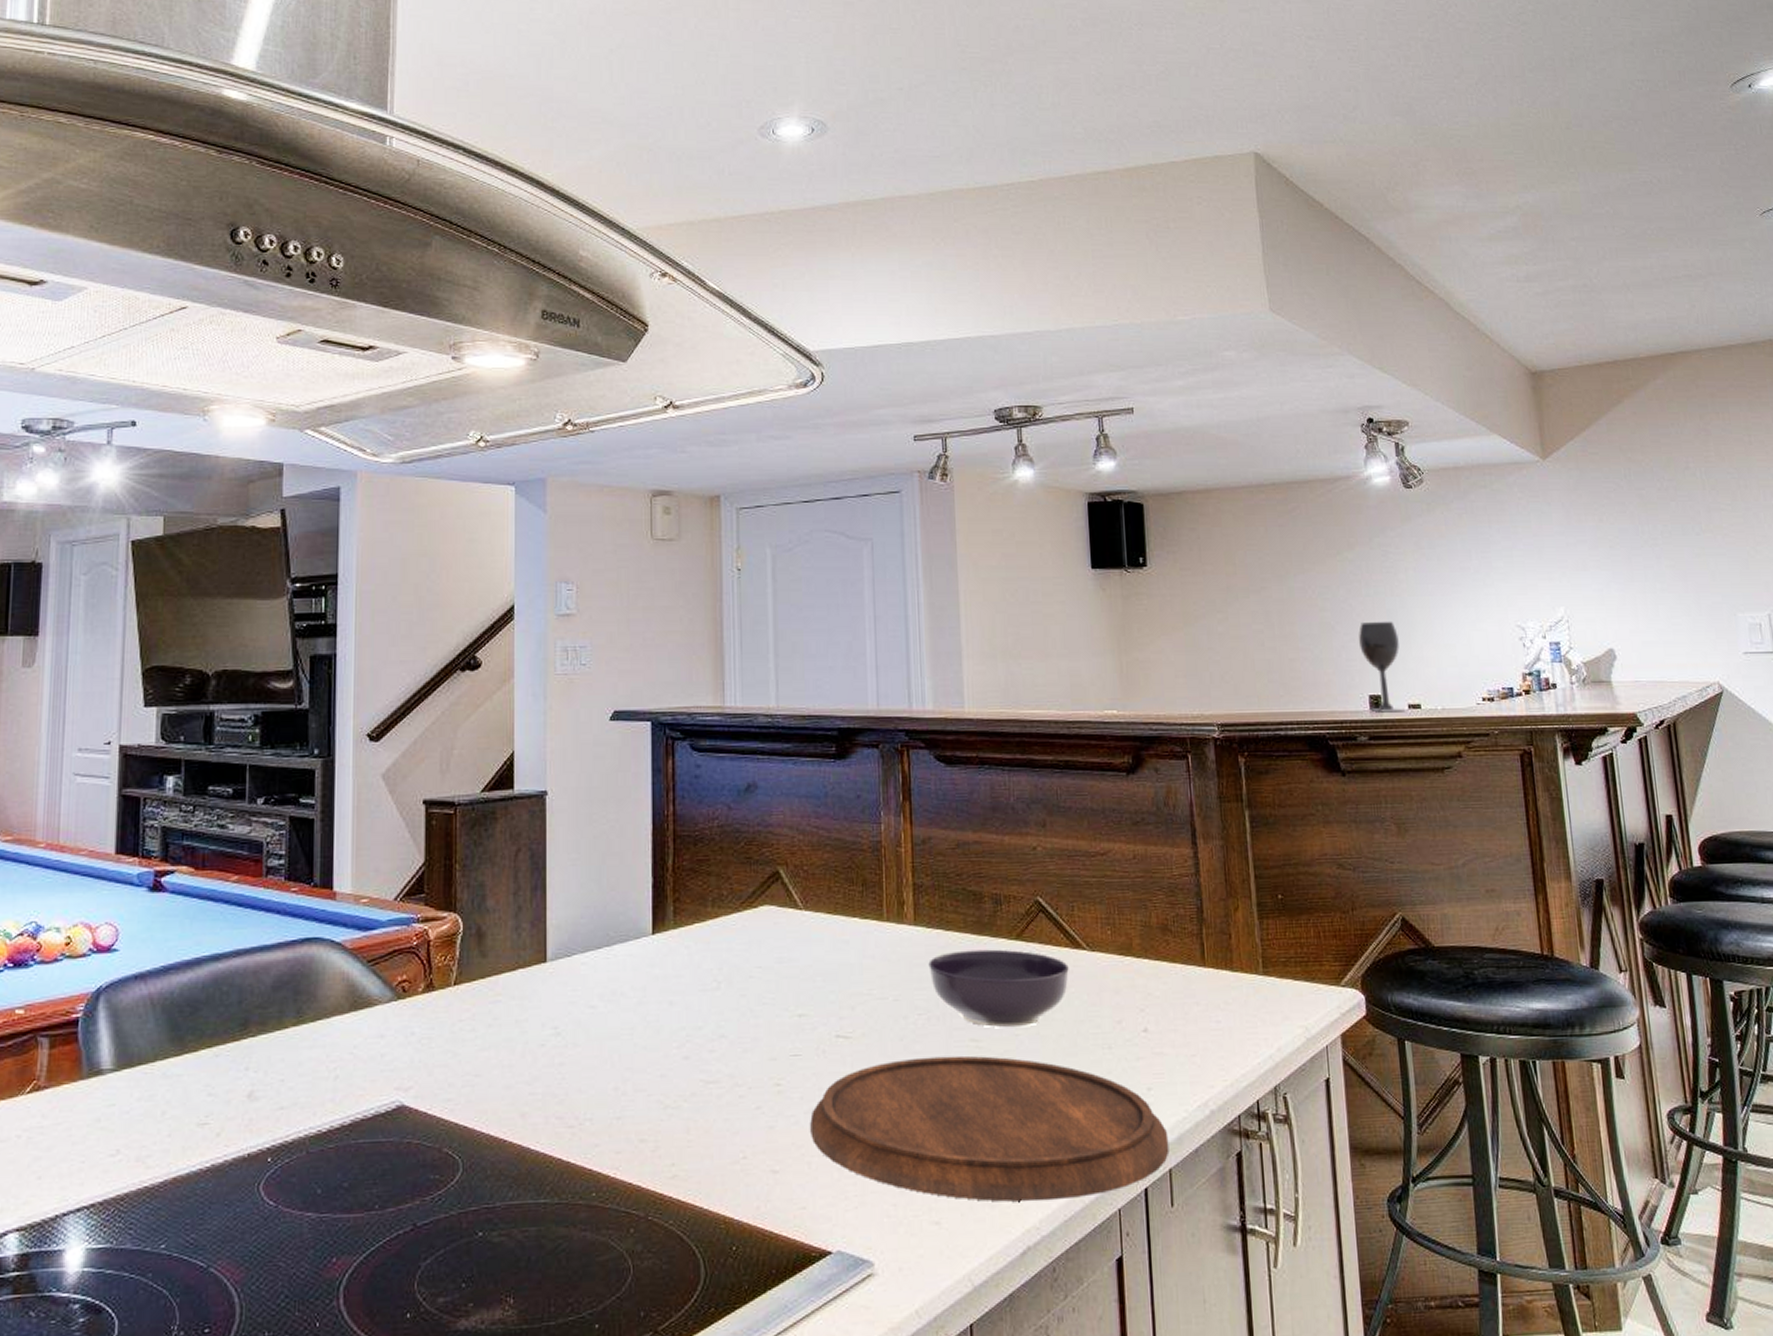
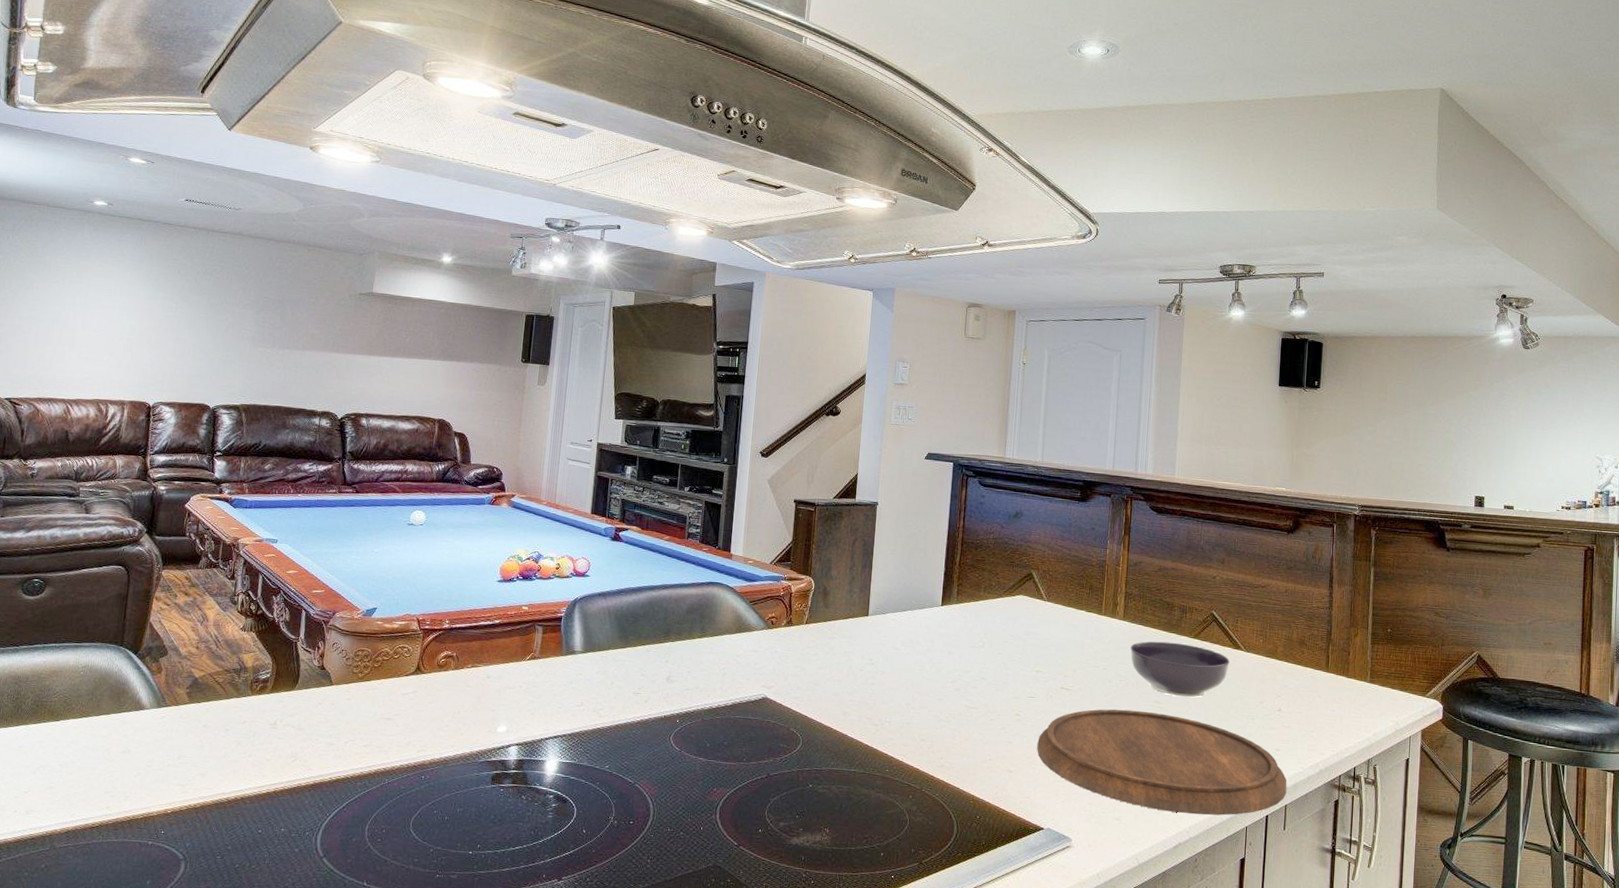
wine glass: present [1358,621,1405,712] -> none [1472,443,1504,510]

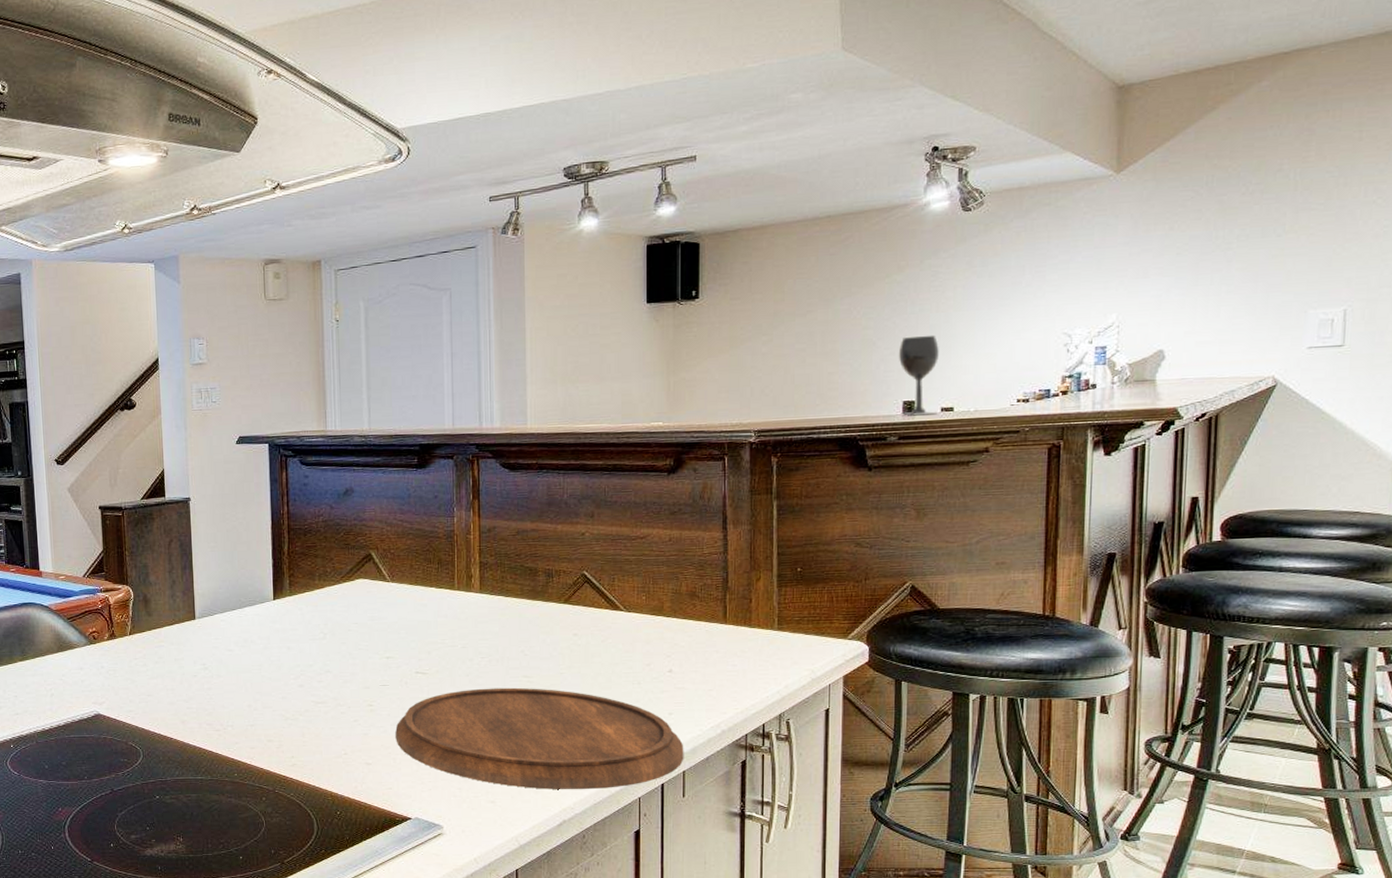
bowl: present [1130,641,1230,698] -> none [491,610,608,668]
wine glass: none [1472,443,1504,510] -> present [898,334,940,415]

